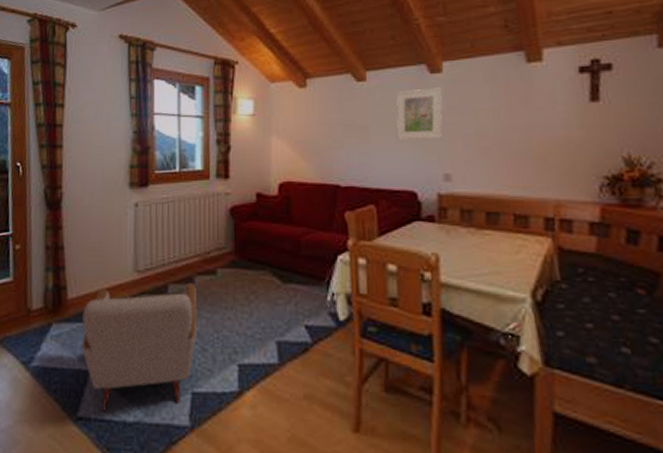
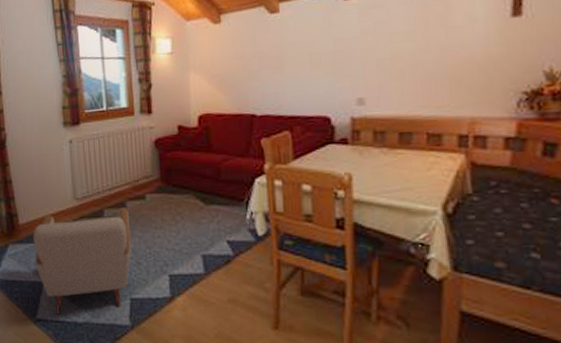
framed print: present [396,87,443,140] -> none [309,13,356,68]

